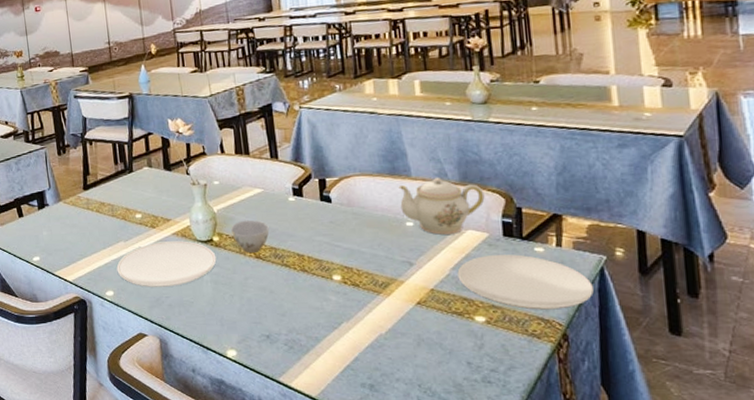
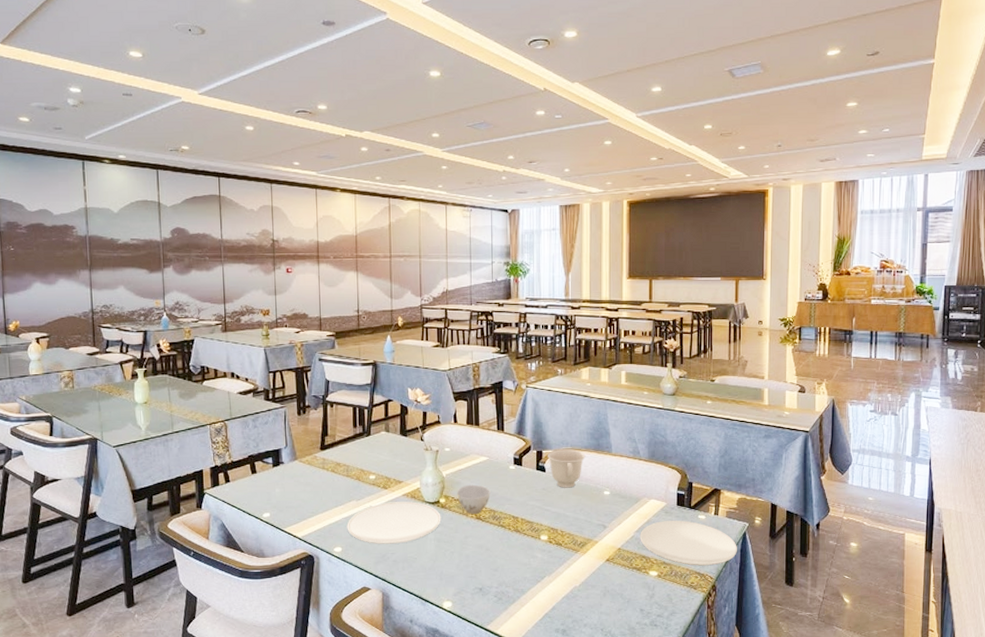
teacup: none [332,175,379,220] -> present [548,449,586,488]
teapot: present [398,178,485,235] -> none [601,455,666,503]

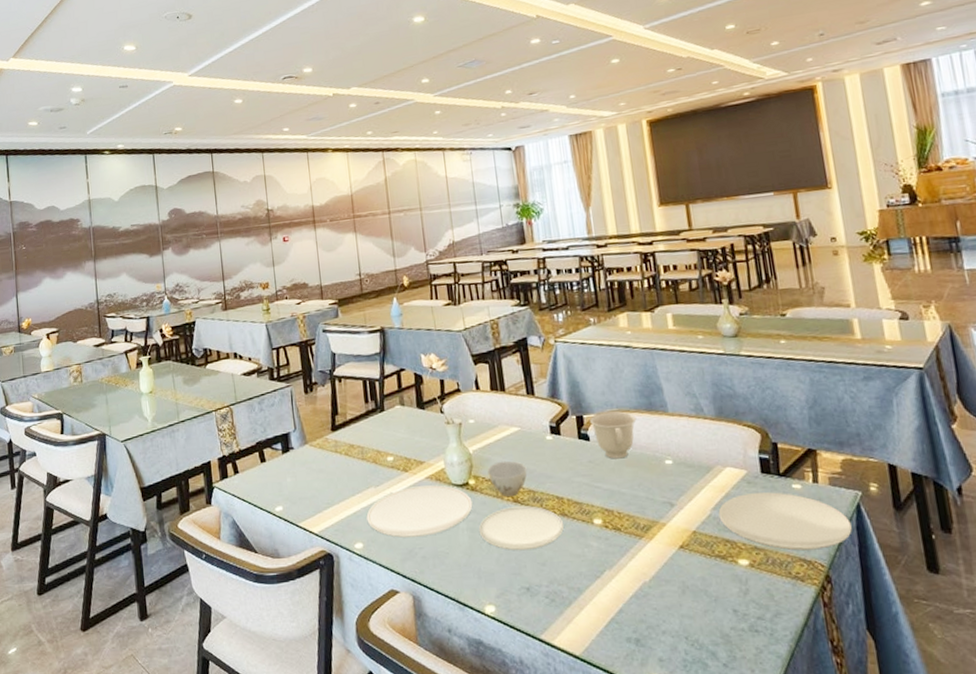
plate: none [444,522,516,559] -> present [478,506,565,551]

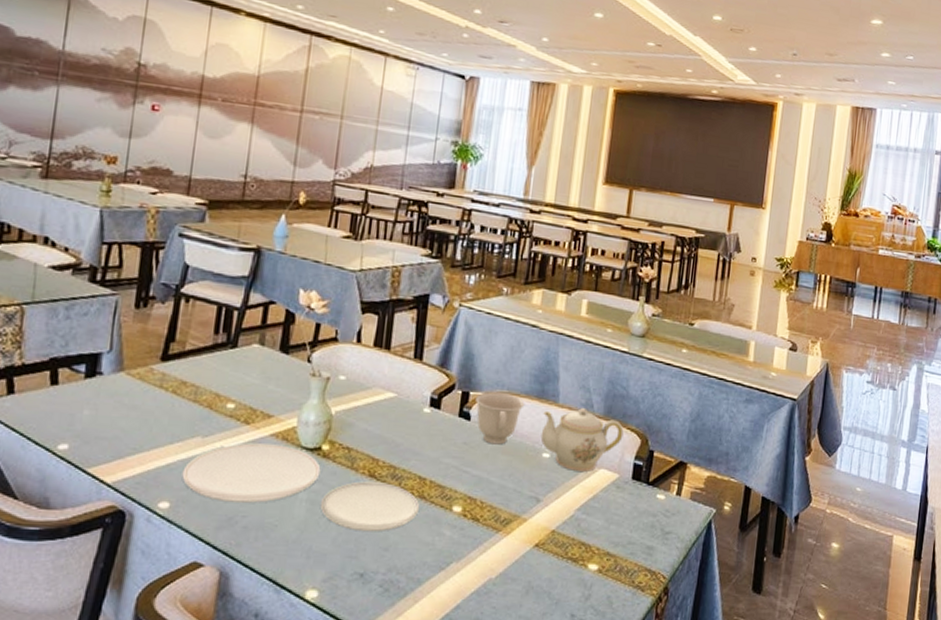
teacup: present [487,461,527,496] -> none [346,428,394,470]
teapot: none [656,413,741,473] -> present [540,408,624,472]
plate: present [718,492,852,551] -> none [581,498,700,561]

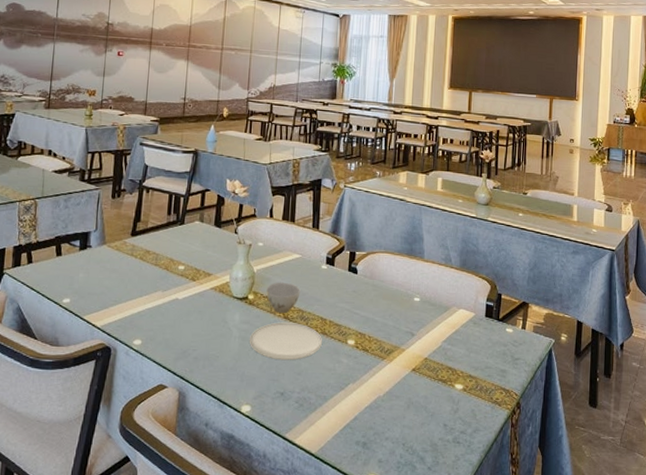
plate: present [182,443,321,503] -> none [149,295,248,340]
teacup: none [346,428,394,470] -> present [266,282,301,313]
teacup: present [476,392,525,445] -> none [361,252,398,292]
teapot: present [540,408,624,472] -> none [412,262,477,311]

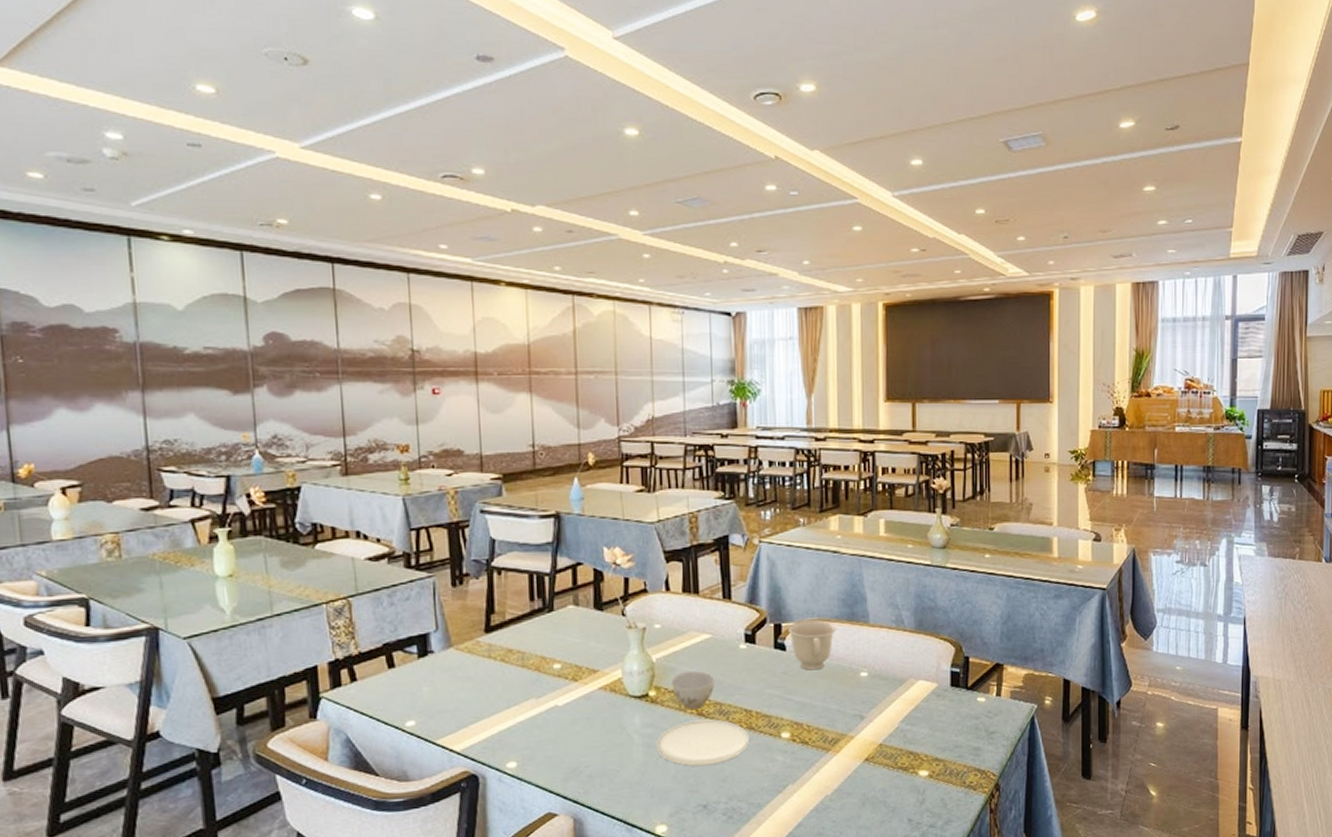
teacup: none [361,252,398,292] -> present [788,620,837,671]

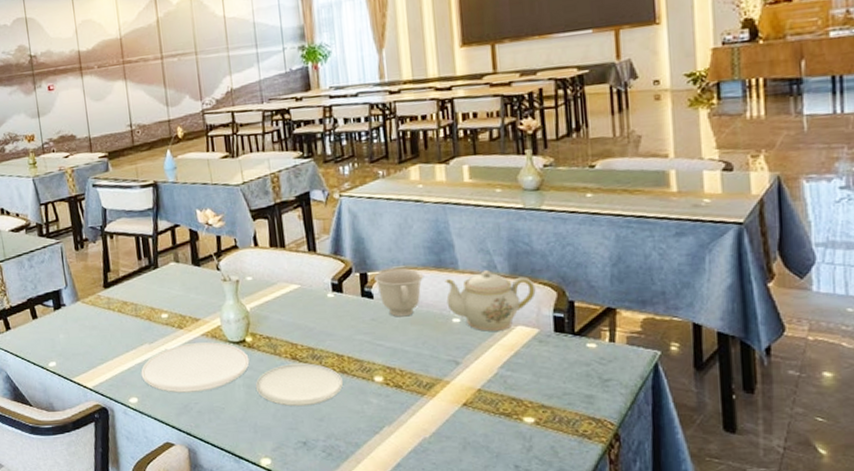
plate: none [523,696,651,755] -> present [141,342,250,393]
teacup: present [671,670,716,709] -> none [265,318,307,354]
teapot: none [856,625,937,686] -> present [445,270,536,331]

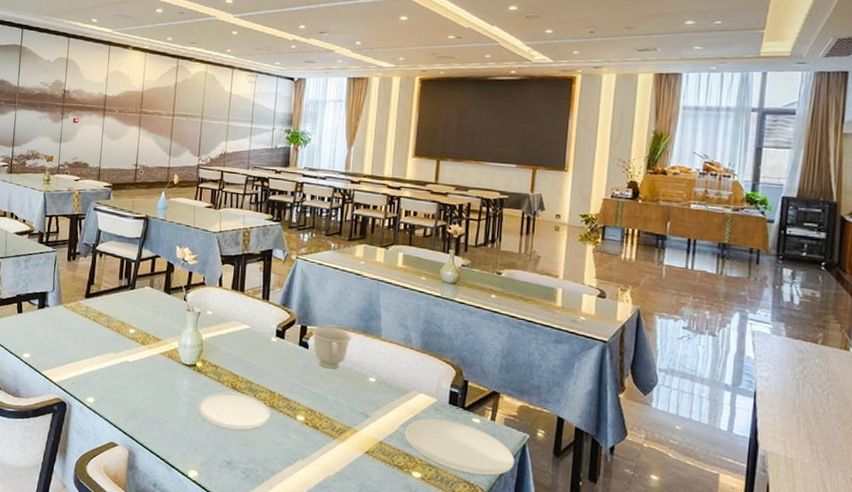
plate: present [141,342,250,393] -> none [101,358,196,403]
teapot: present [445,270,536,331] -> none [367,342,440,395]
plate: none [506,351,647,409] -> present [404,418,515,477]

